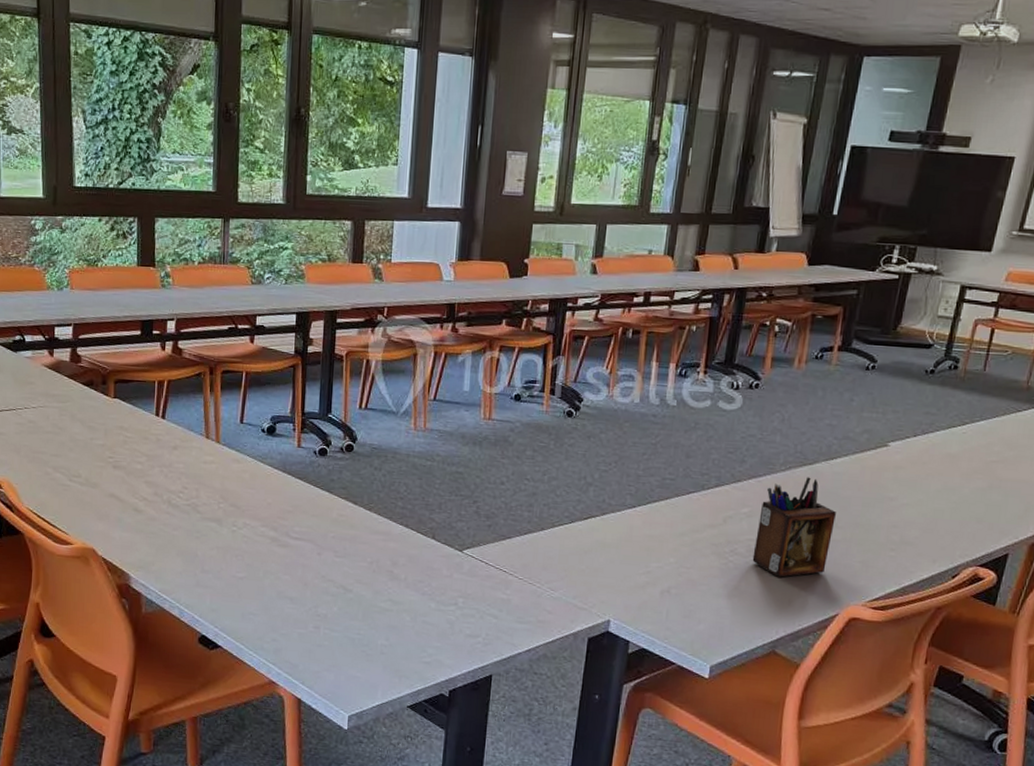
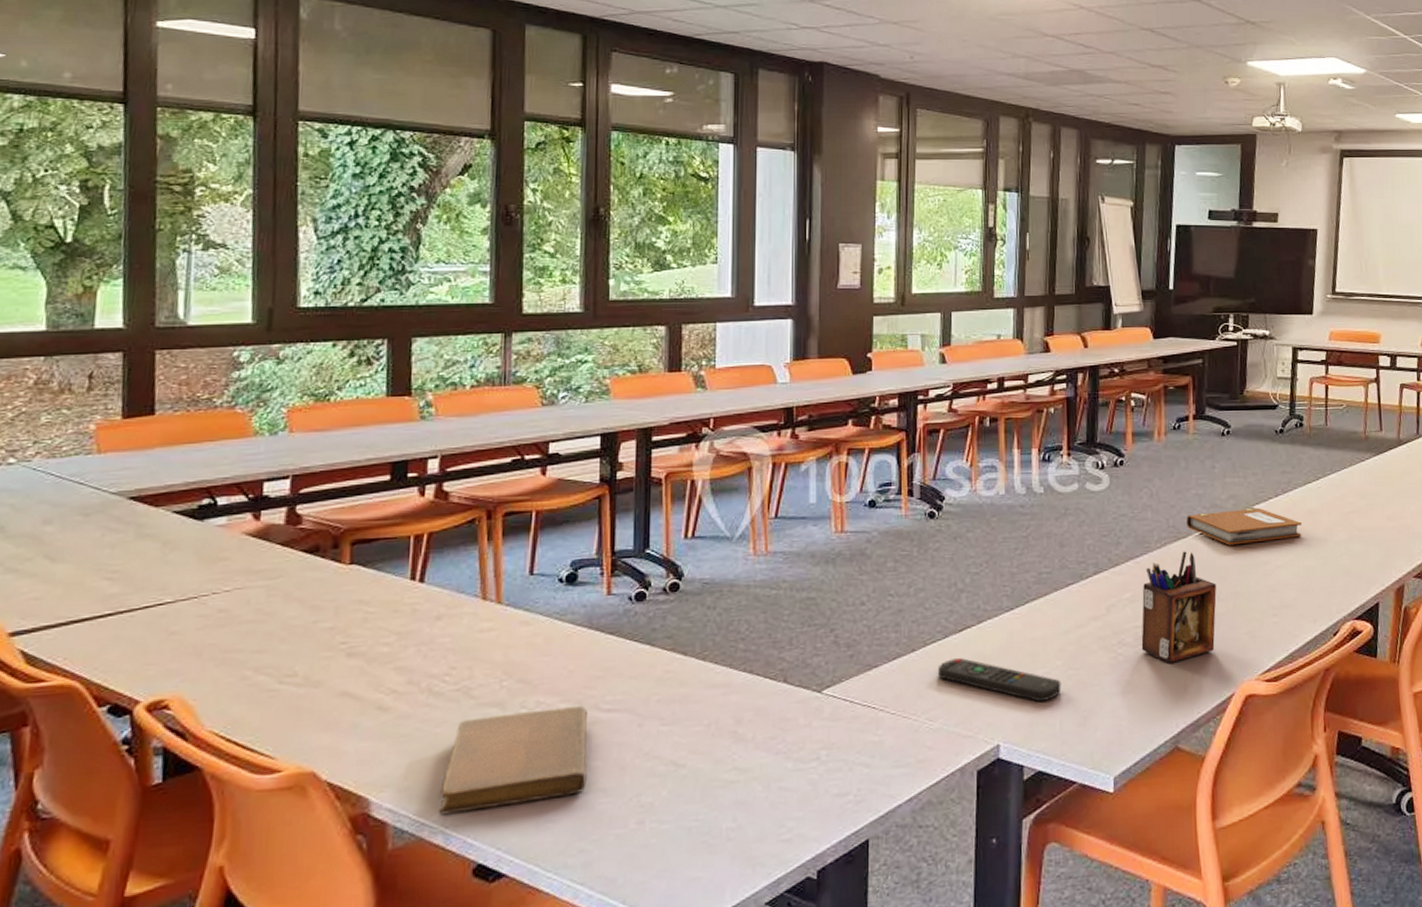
notebook: none [176,528,281,598] -> present [439,706,589,815]
remote control: none [561,541,672,591] -> present [937,658,1062,703]
notebook: none [815,443,939,479] -> present [1186,507,1303,546]

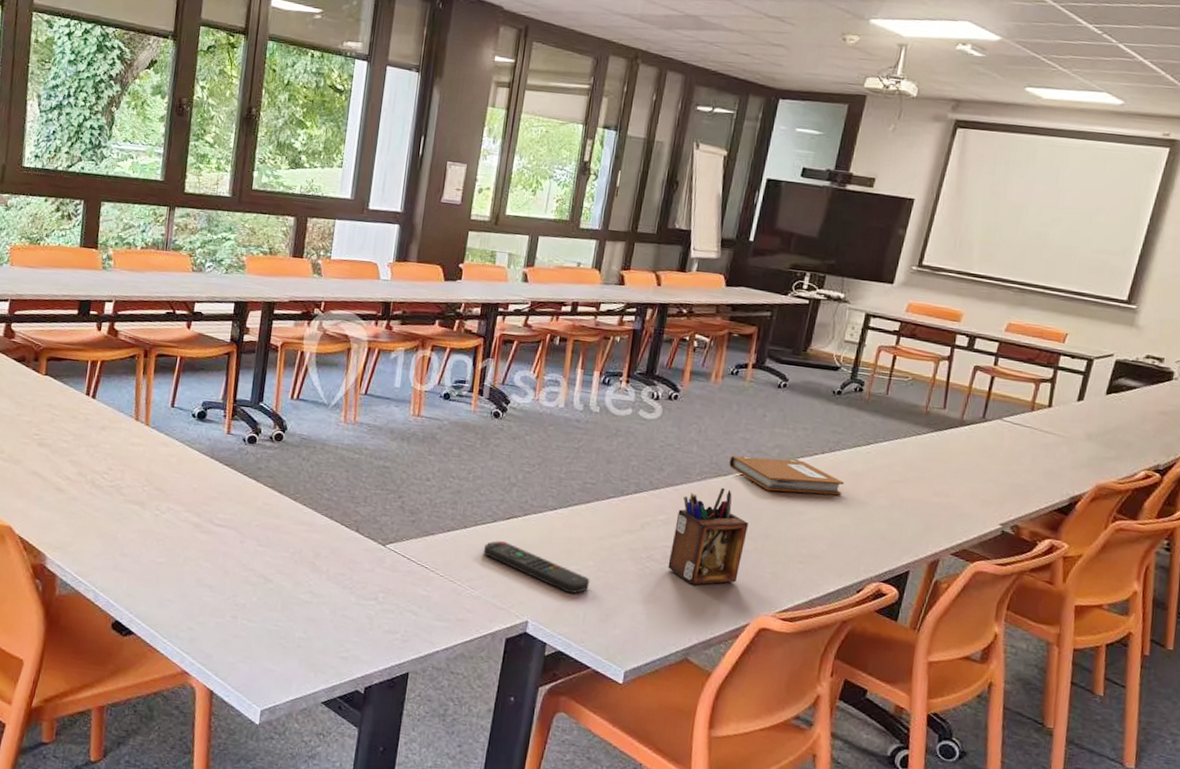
notebook: present [439,706,589,815] -> none [92,510,204,585]

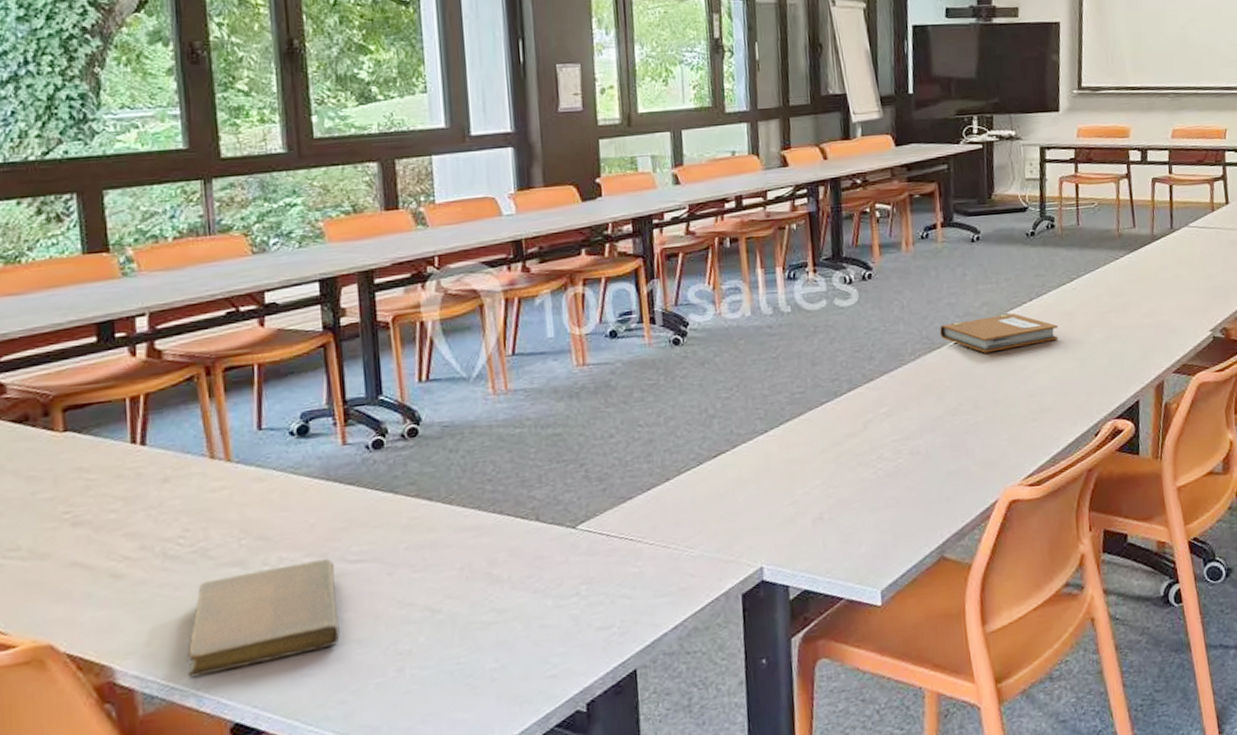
notebook: none [92,510,204,585] -> present [187,559,340,678]
remote control: present [483,541,590,594] -> none [694,484,822,523]
desk organizer: present [667,487,748,585] -> none [899,361,976,475]

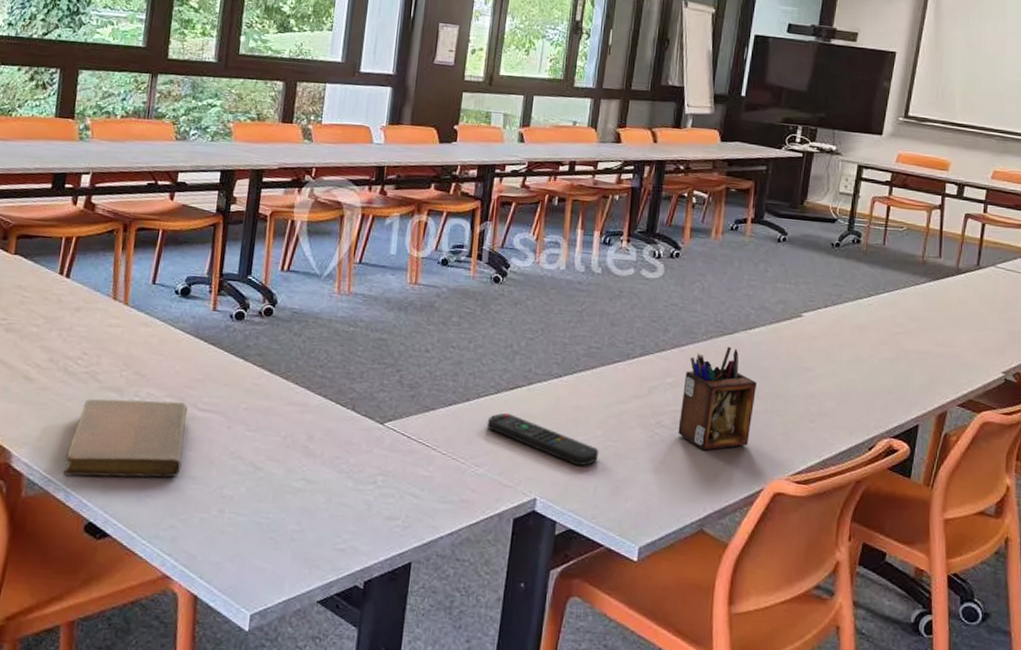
remote control: none [694,484,822,523] -> present [486,413,599,467]
desk organizer: none [899,361,976,475] -> present [678,346,756,451]
notebook: present [940,312,1059,353] -> none [734,312,849,350]

